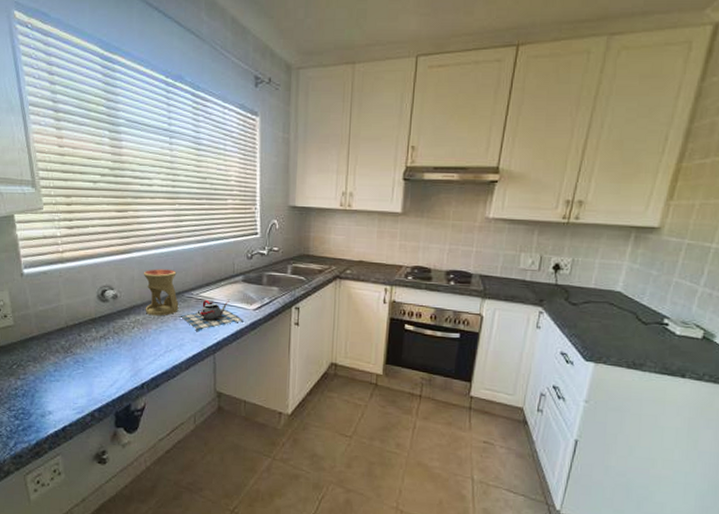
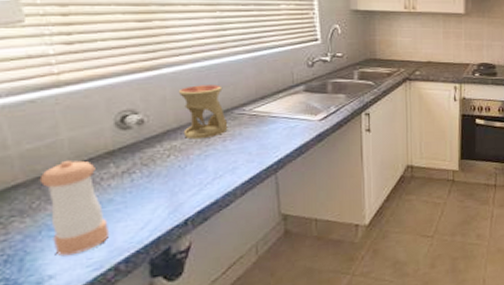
pepper shaker: none [46,322,90,399] -> present [39,160,110,256]
teapot: present [180,300,243,332] -> none [230,113,308,152]

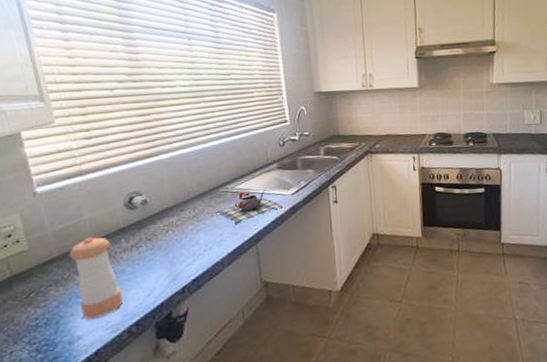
oil burner: present [178,85,228,140] -> none [173,166,215,216]
teapot: none [230,113,308,152] -> present [216,189,283,225]

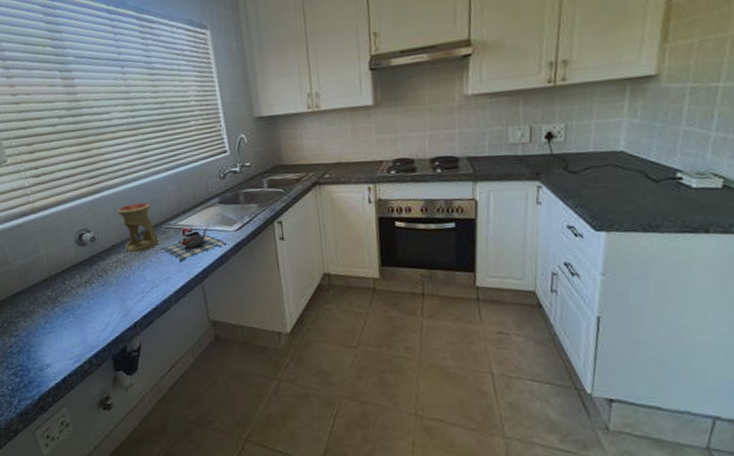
pepper shaker: present [69,237,124,320] -> none [31,272,83,350]
oil burner: none [173,166,215,216] -> present [117,202,159,253]

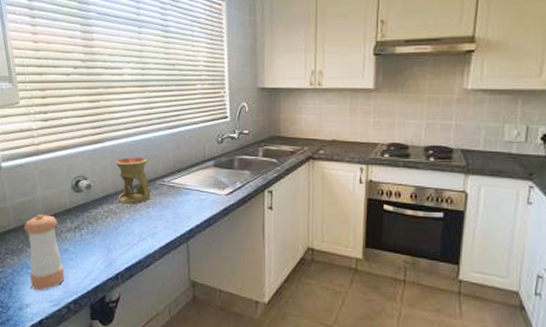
pepper shaker: none [31,272,83,350] -> present [23,213,65,291]
teapot: present [161,225,227,263] -> none [152,186,216,220]

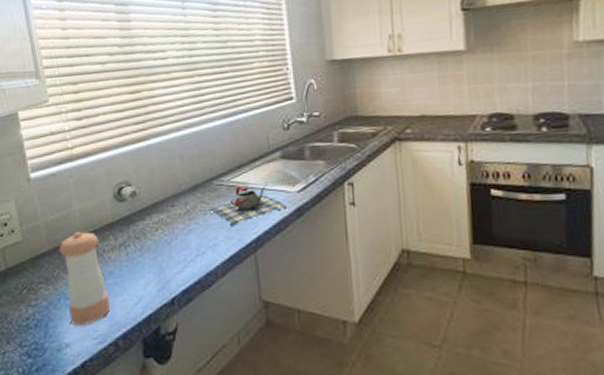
oil burner: present [115,157,151,205] -> none [163,154,208,213]
teapot: none [152,186,216,220] -> present [210,183,287,227]

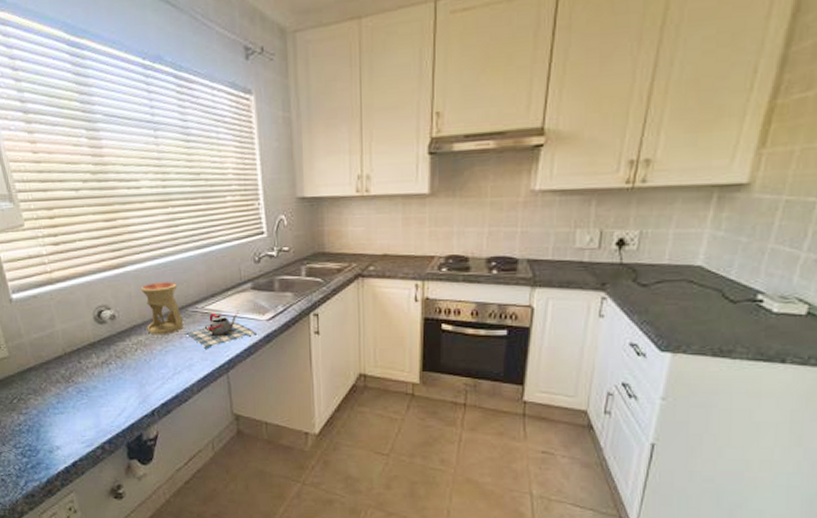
pepper shaker: present [59,231,111,326] -> none [44,349,96,432]
oil burner: none [163,154,208,213] -> present [140,282,184,335]

